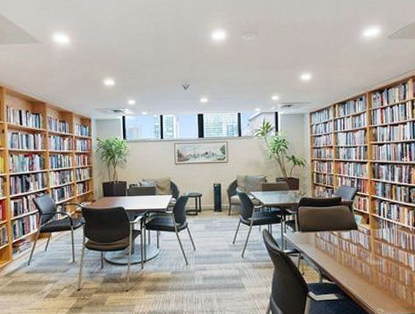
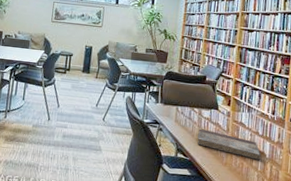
book: none [340,251,407,274] -> present [197,128,261,160]

